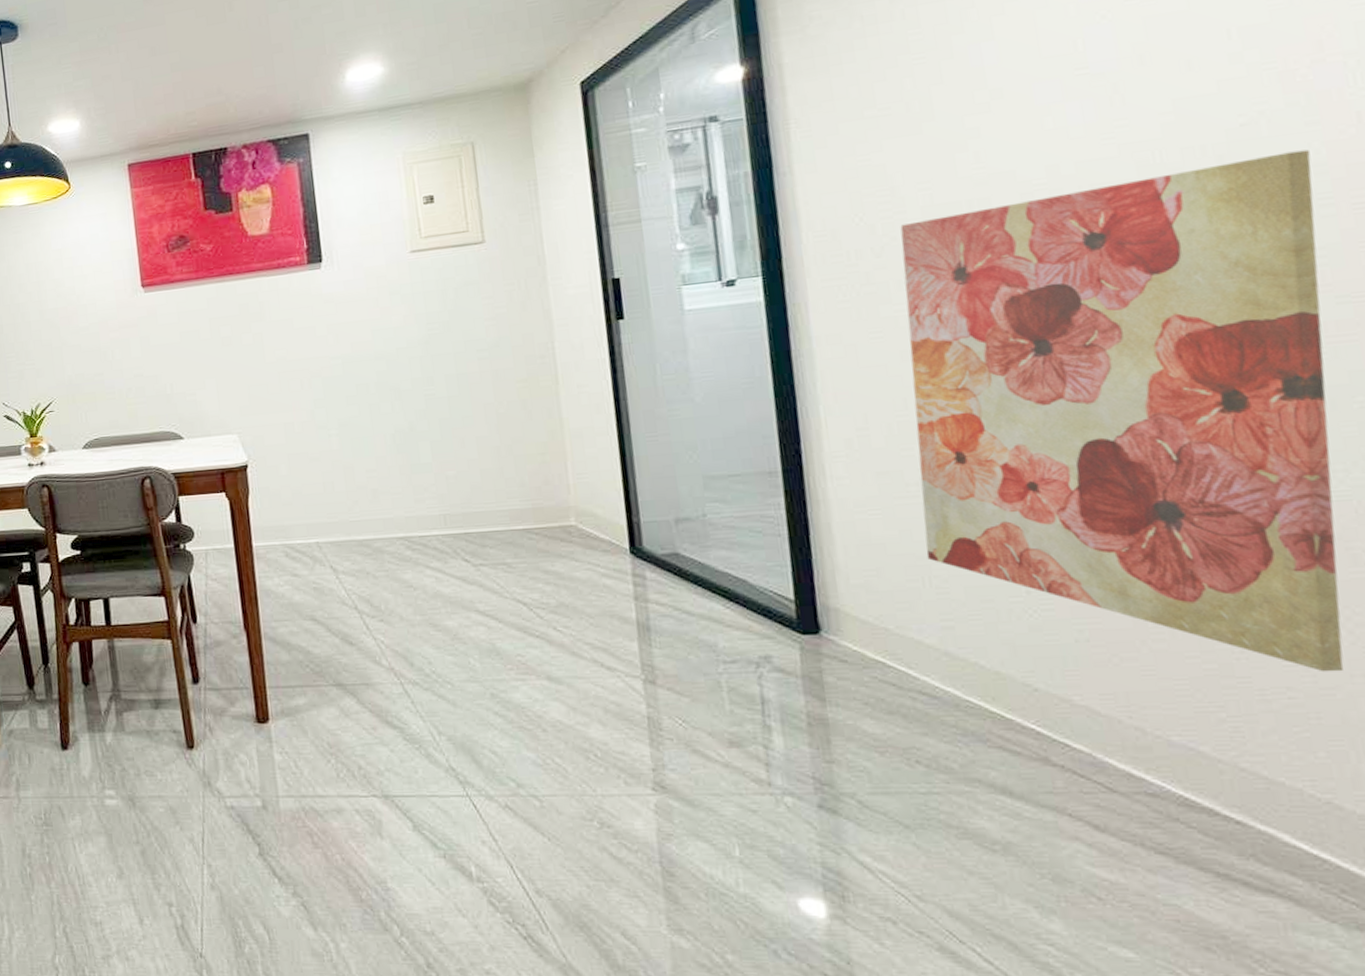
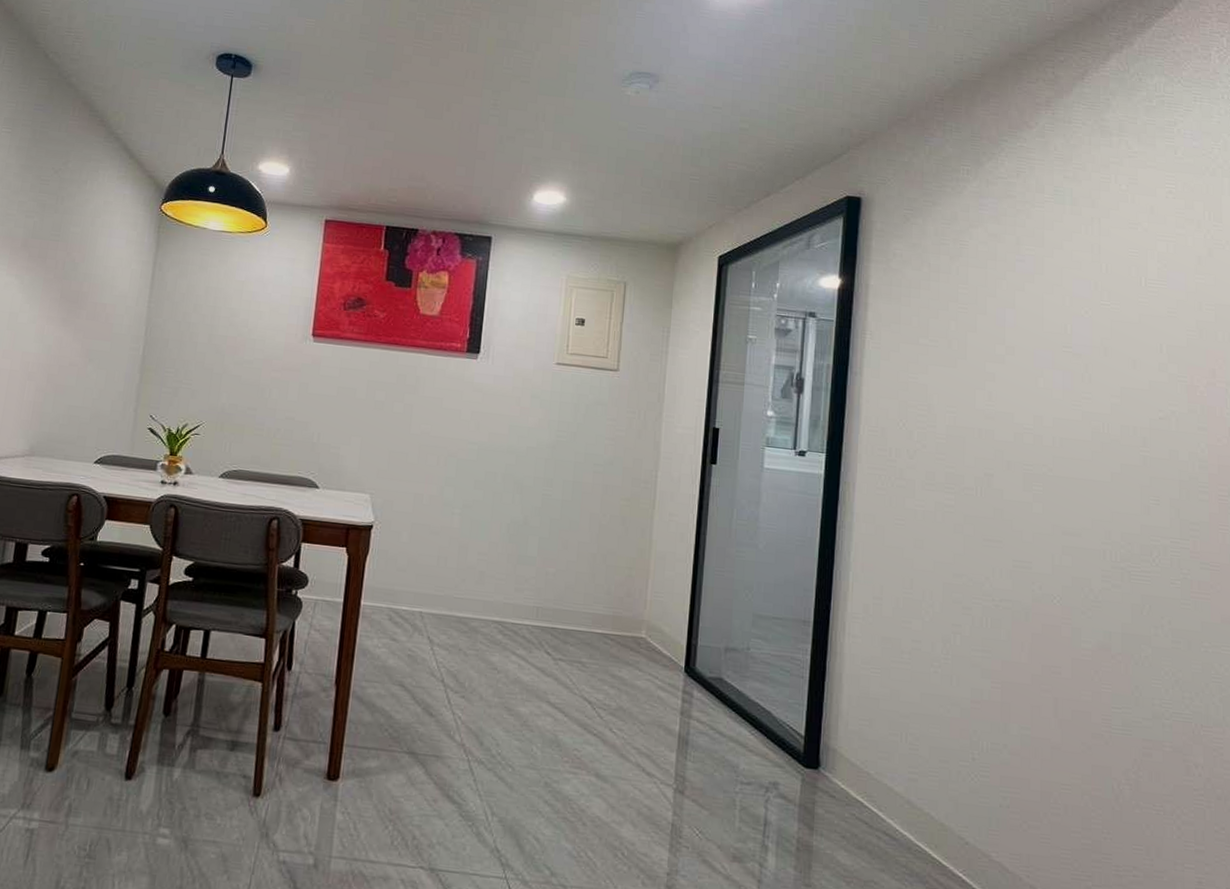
wall art: present [900,149,1344,672] -> none [907,436,1198,859]

